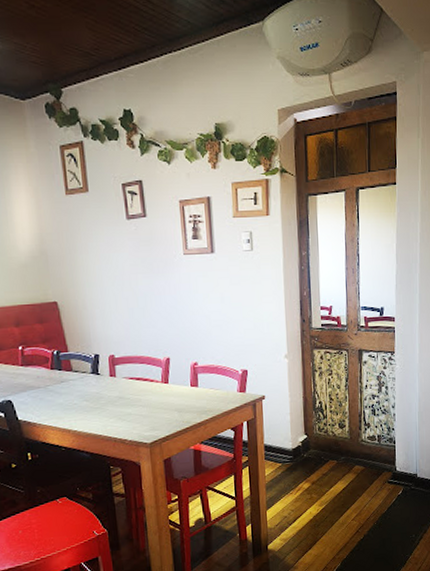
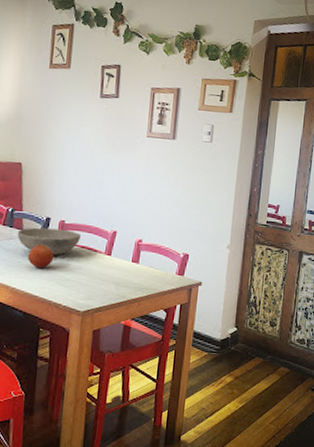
bowl: none [67,364,135,392] -> present [17,227,82,255]
fruit: none [82,382,111,407] -> present [27,243,54,269]

